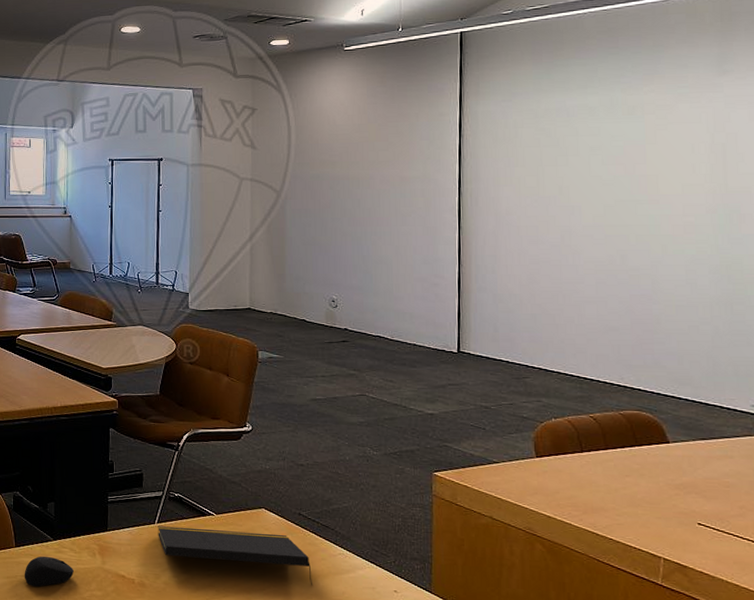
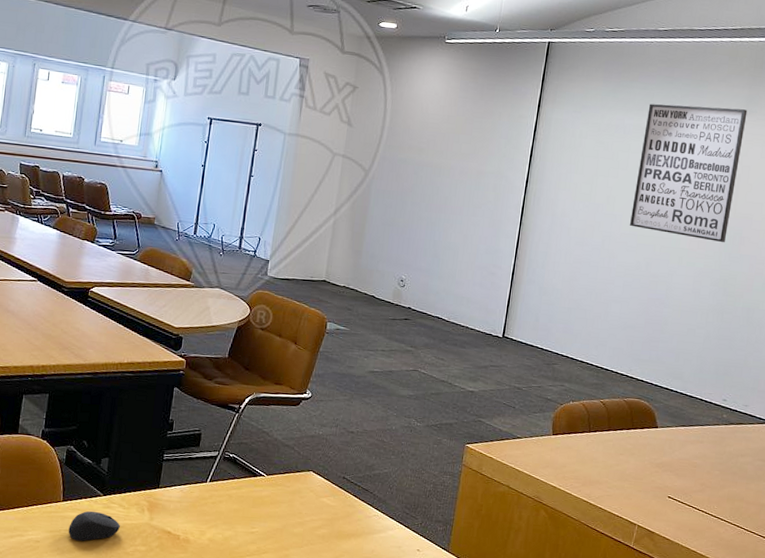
notepad: present [158,526,313,586] -> none [208,484,348,544]
wall art: none [592,70,722,223] -> present [630,103,748,242]

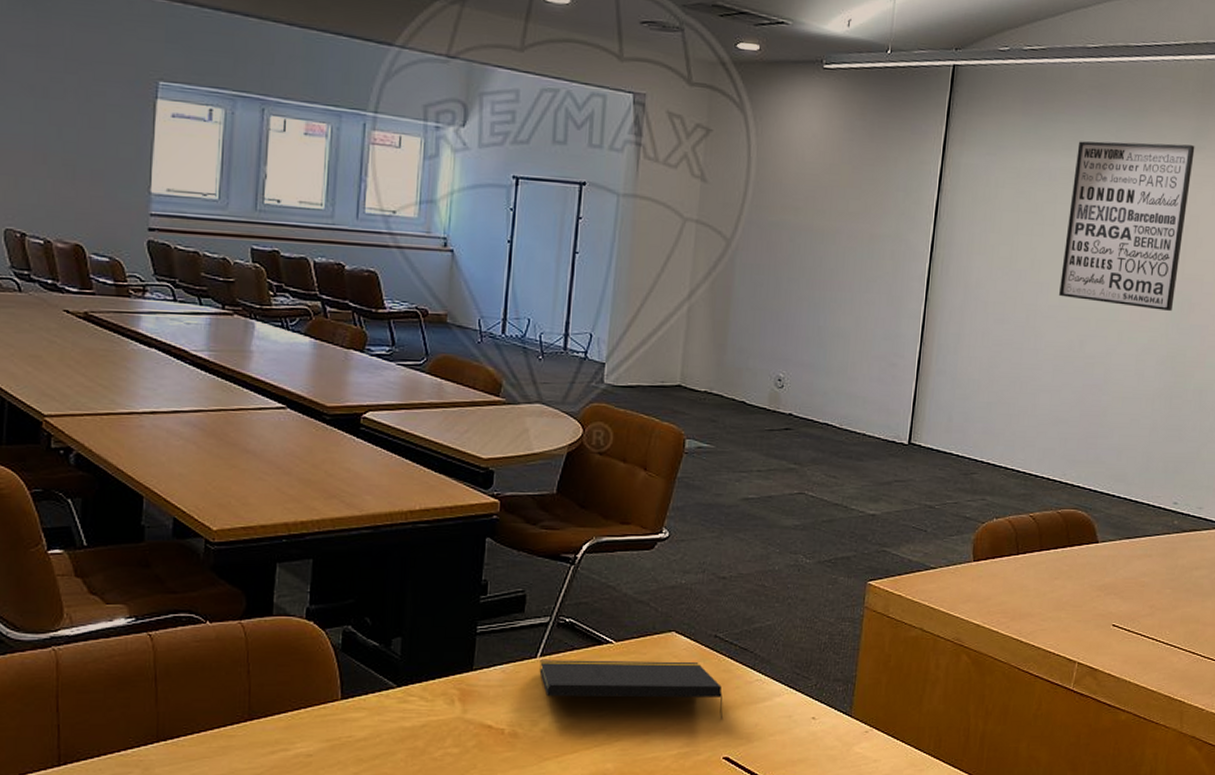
computer mouse: present [68,511,120,541] -> none [351,708,422,749]
notepad: none [208,484,348,544] -> present [539,660,724,719]

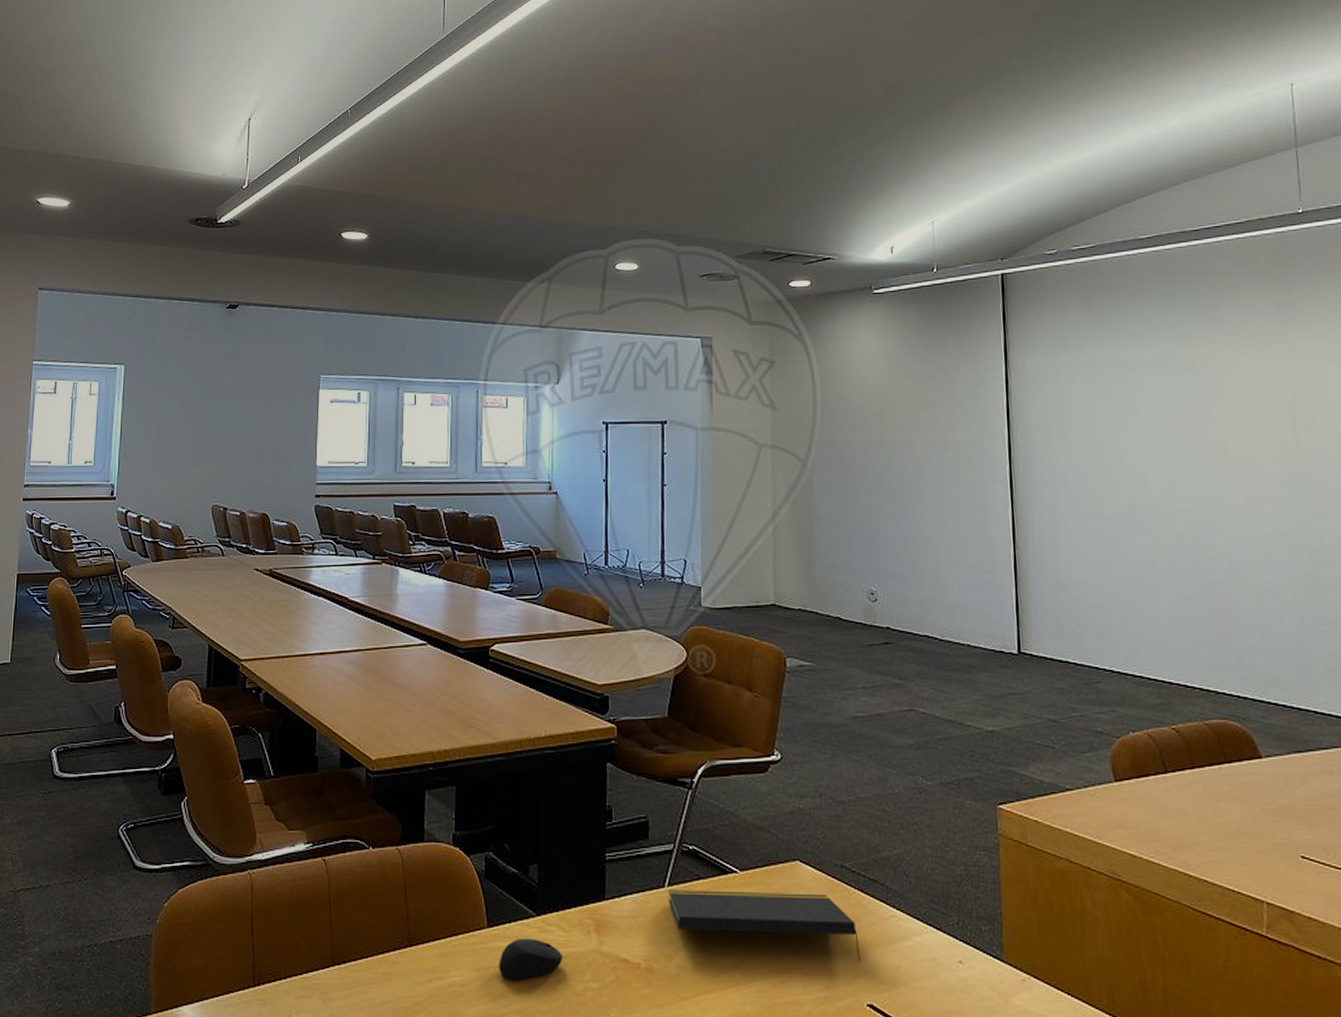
computer mouse: none [351,708,422,749] -> present [499,938,563,981]
wall art: present [1059,141,1195,311] -> none [1148,319,1295,494]

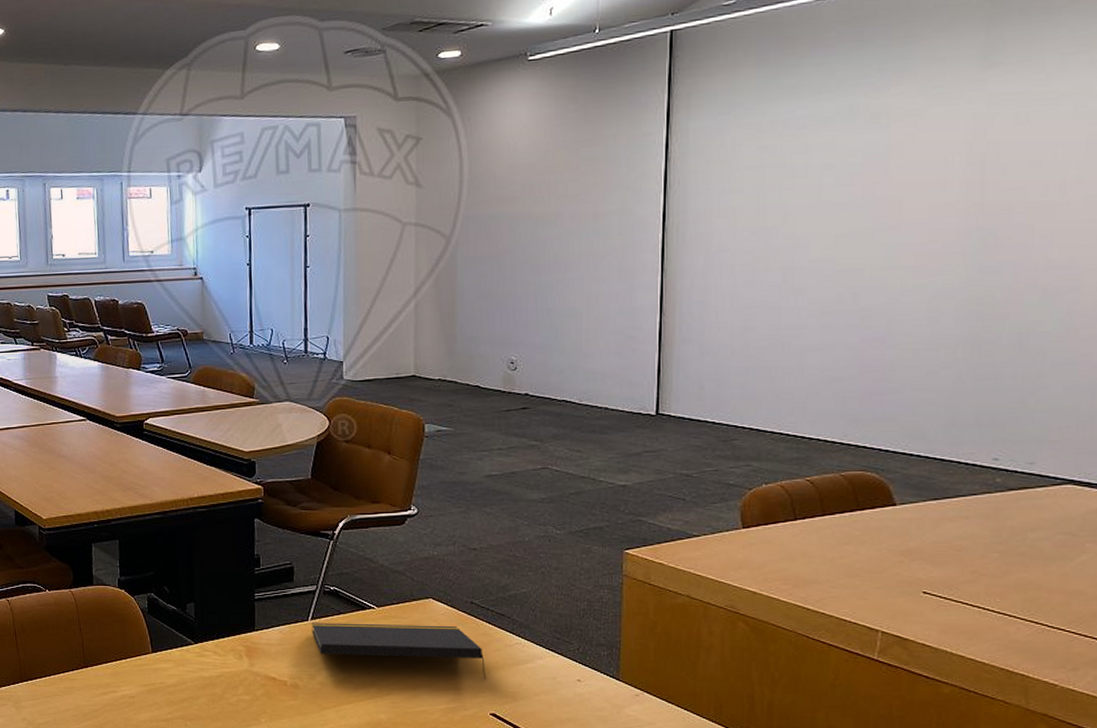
computer mouse: present [499,938,563,981] -> none [163,661,218,694]

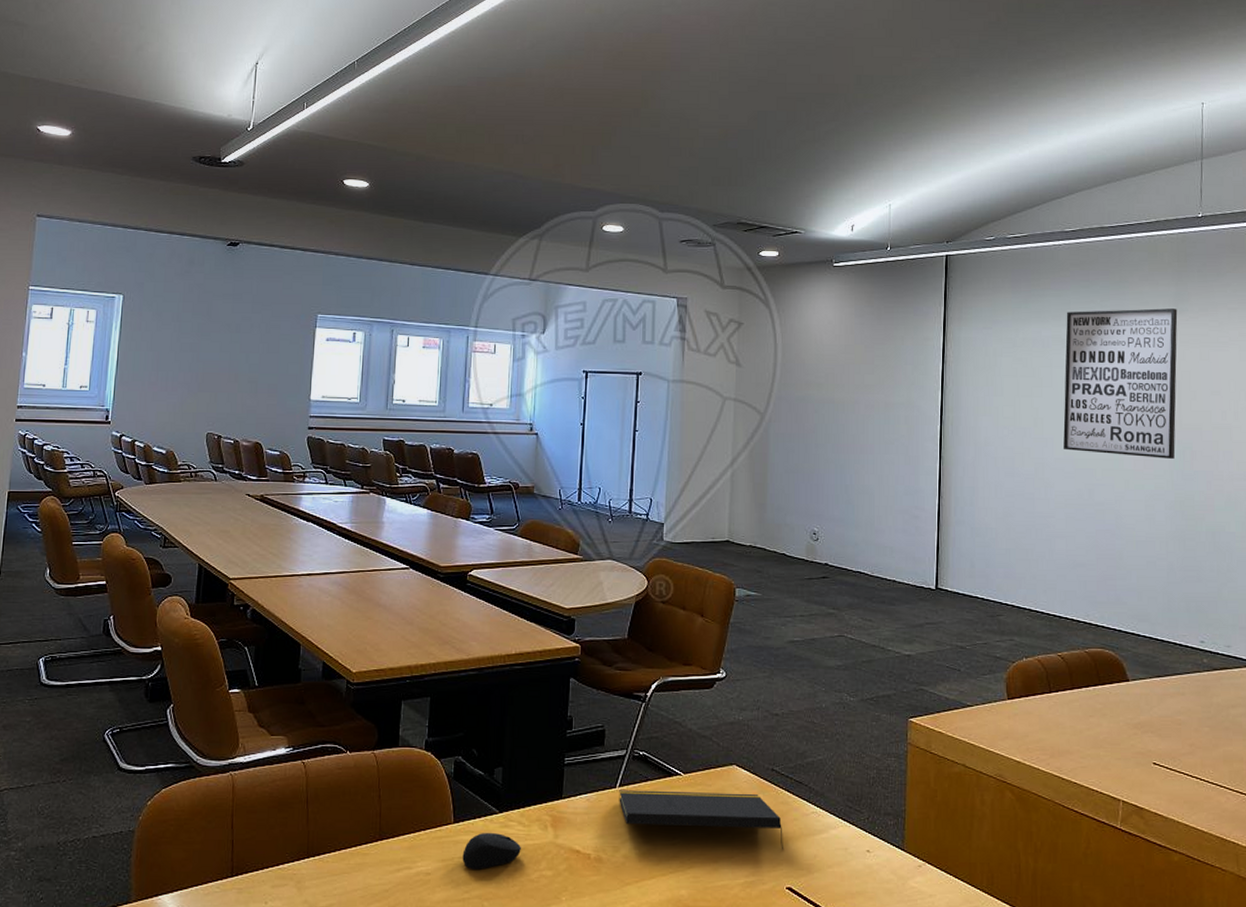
computer mouse: none [163,661,218,694] -> present [462,832,521,869]
wall art: none [821,63,987,251] -> present [1063,308,1178,459]

